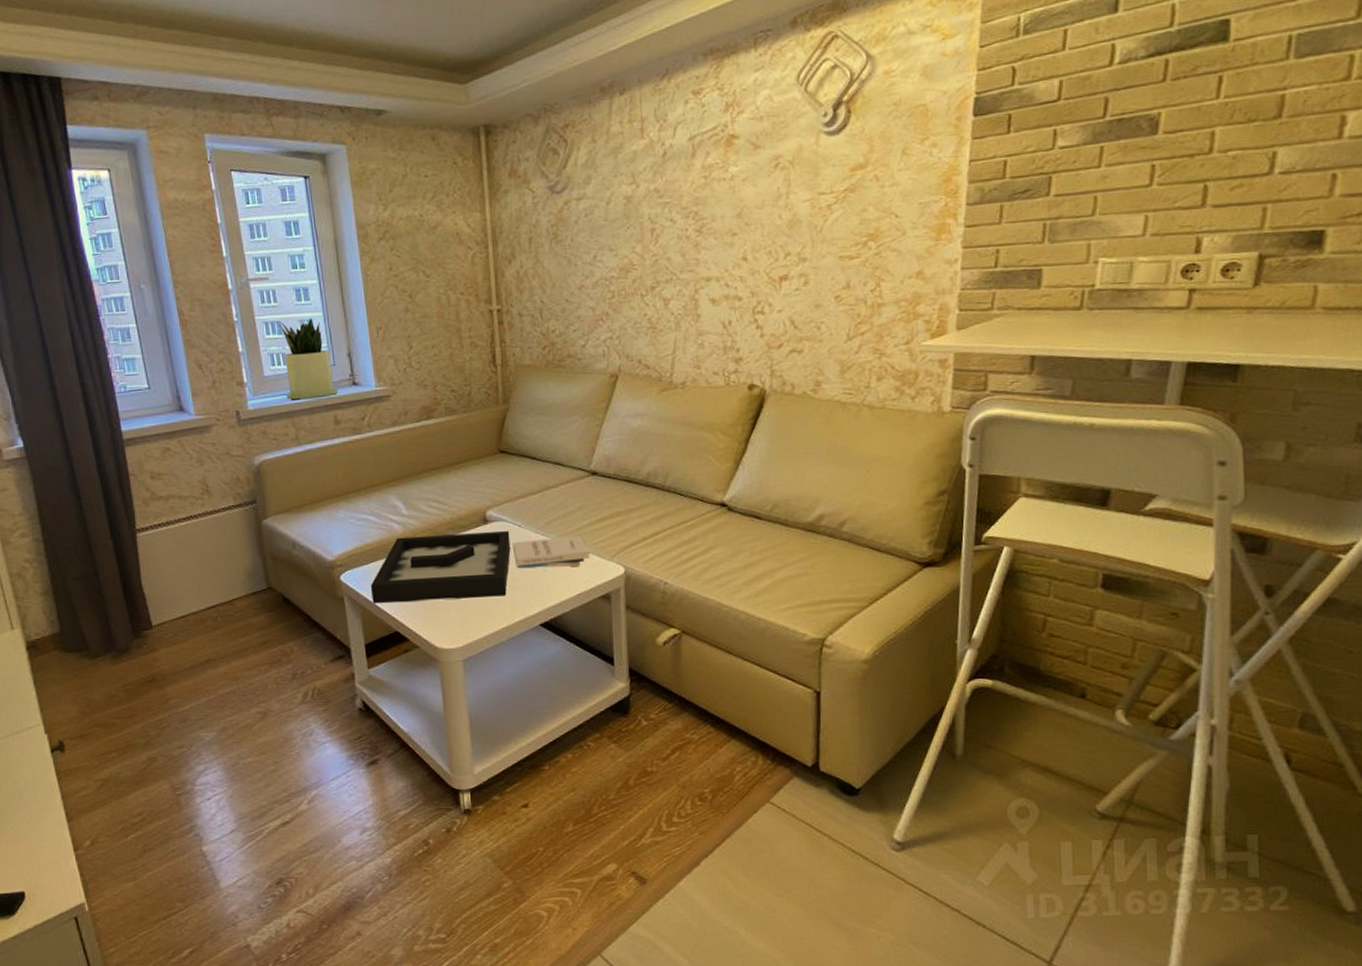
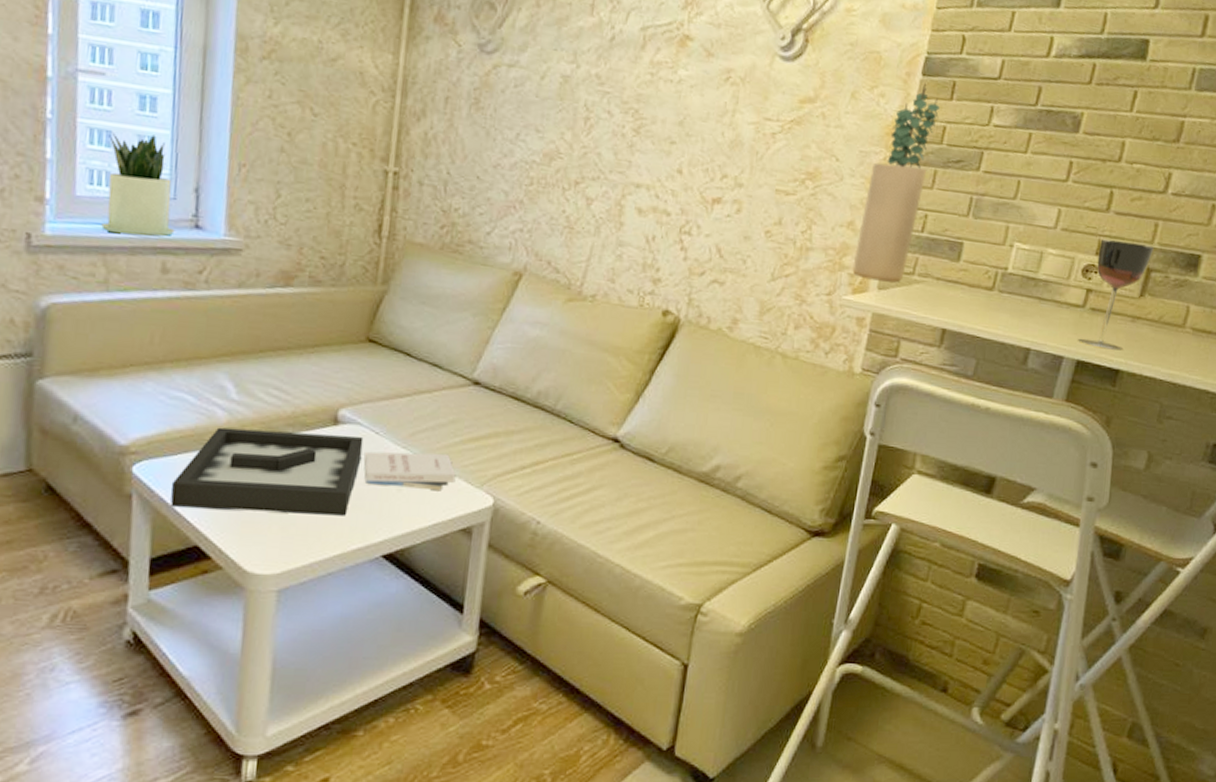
vase: none [927,123,997,323] -> present [852,83,940,283]
wineglass: none [1185,231,1266,346] -> present [1077,239,1155,351]

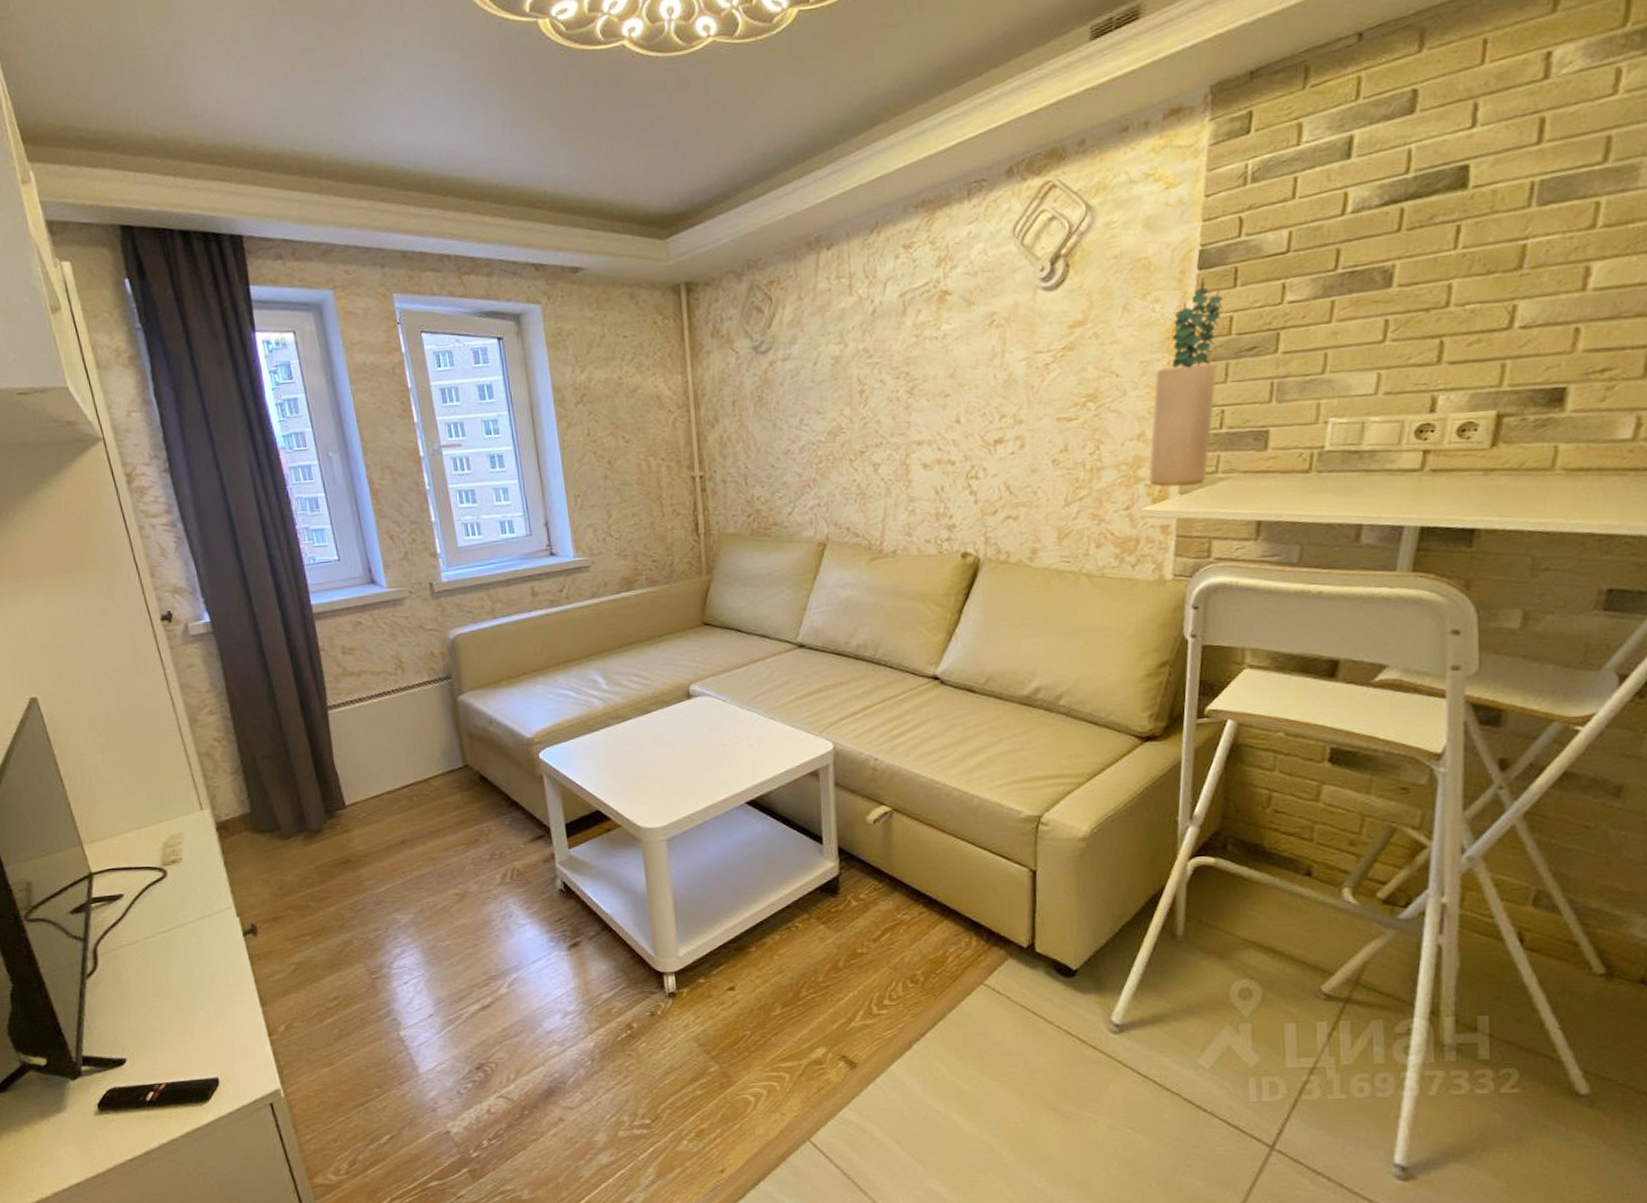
planter: present [101,131,175,238] -> none [473,486,536,572]
decorative tray: present [170,427,364,516] -> none [570,705,715,782]
books: present [363,451,456,491] -> none [716,710,797,744]
wineglass: present [1077,239,1155,351] -> none [1418,389,1505,510]

